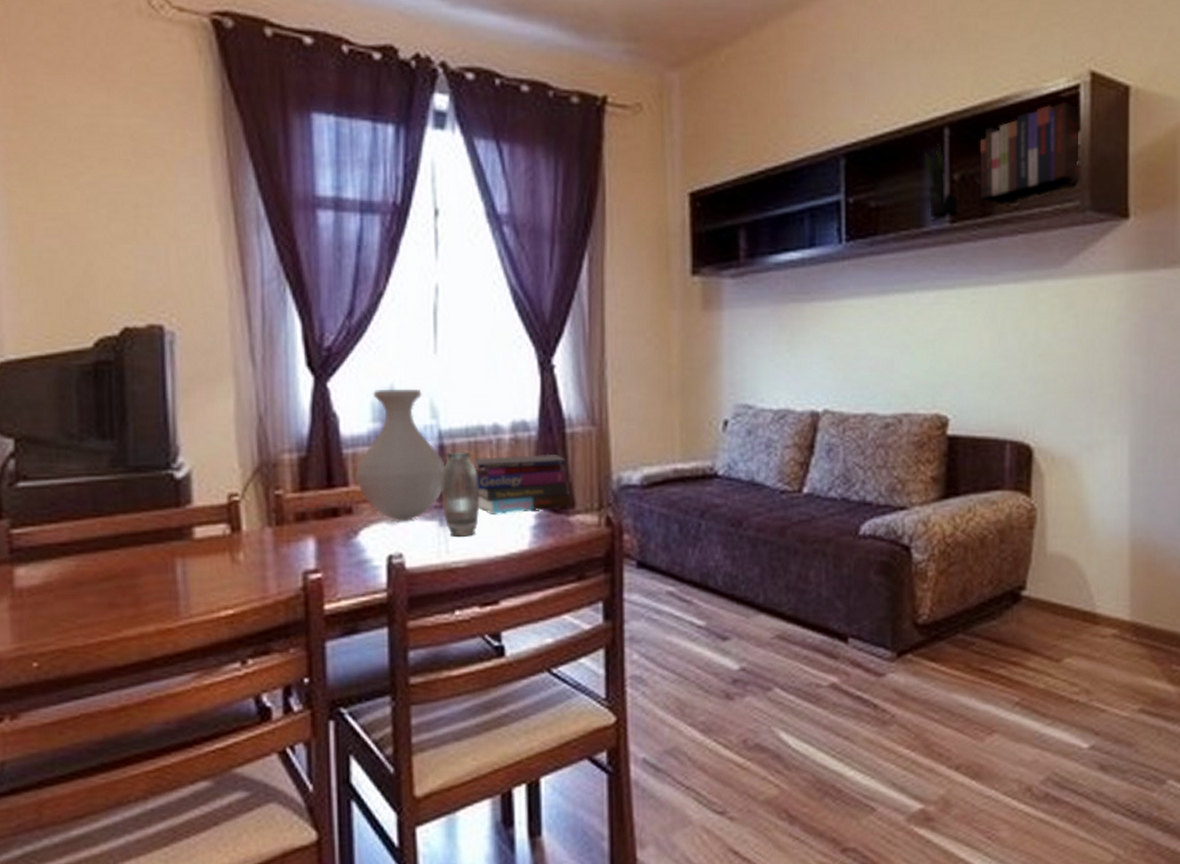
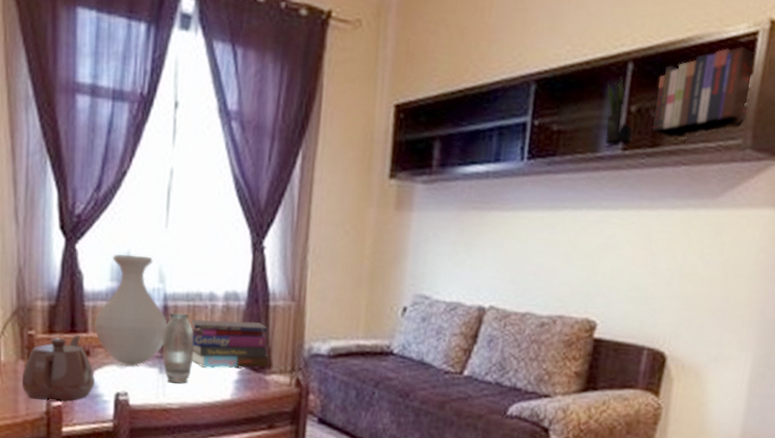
teapot: none [269,490,362,573] -> present [21,335,95,401]

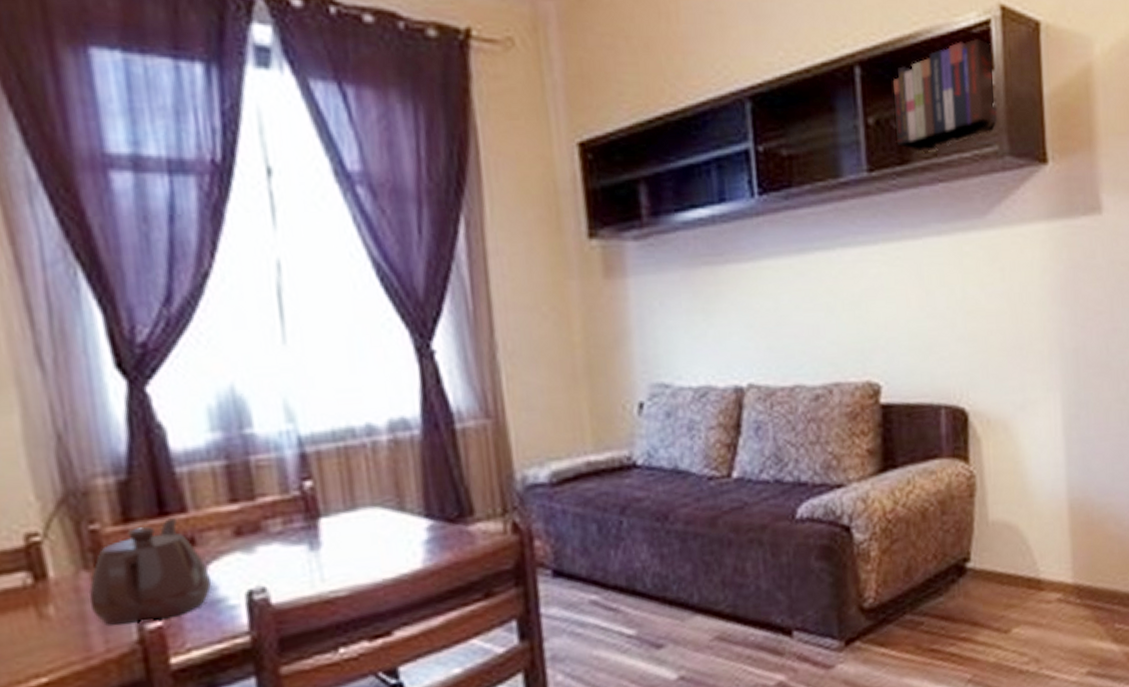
vase: present [94,254,168,365] -> none [194,388,311,549]
vase: present [162,312,195,384] -> none [306,459,358,561]
books: present [191,319,270,369] -> none [345,454,470,532]
potted plant: present [605,77,634,147] -> none [835,84,877,168]

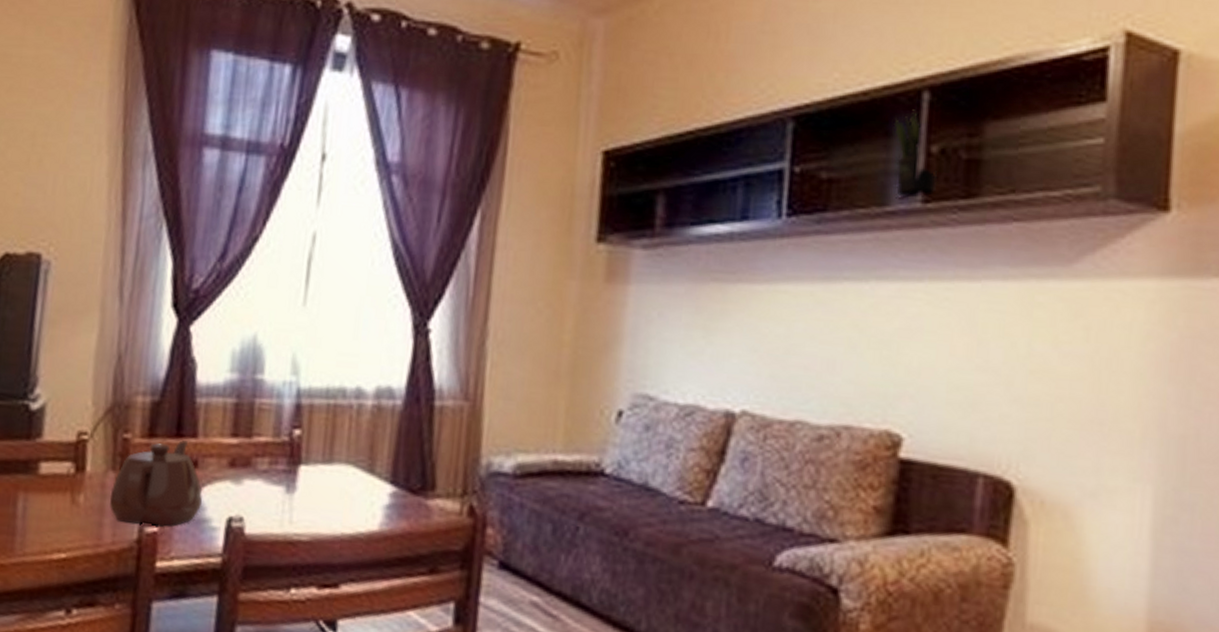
potted plant: none [835,84,877,168] -> present [893,109,937,198]
books: present [892,38,998,152] -> none [963,66,1107,186]

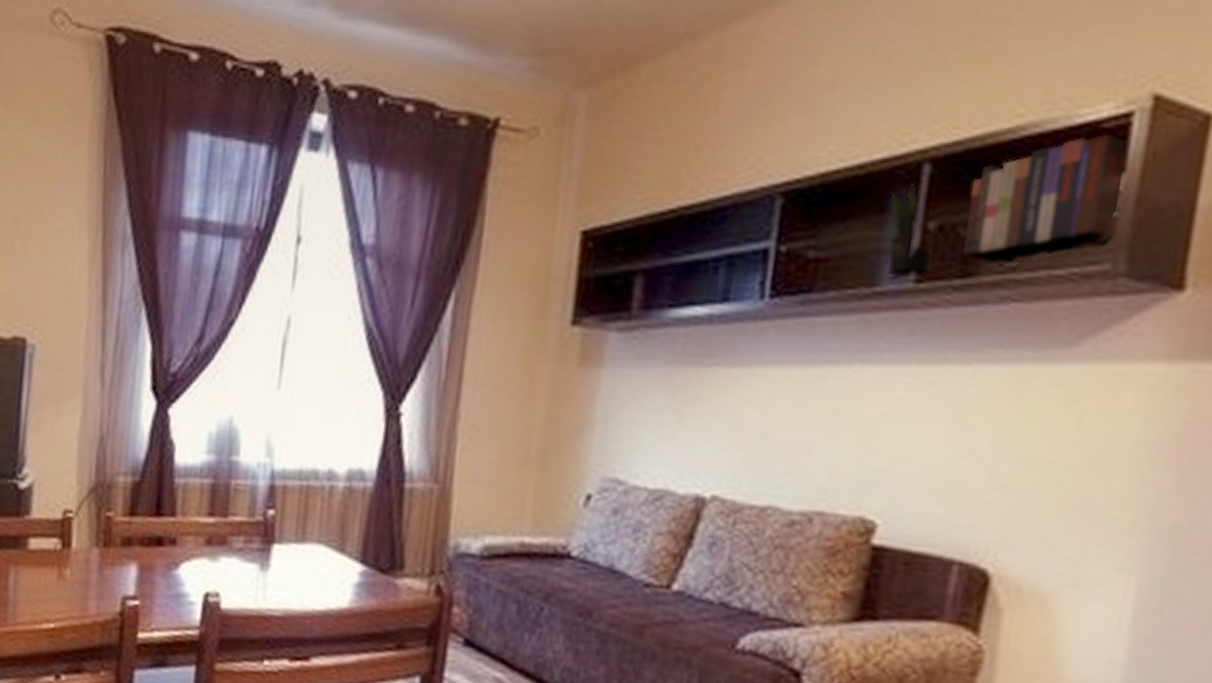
teapot: present [109,440,202,526] -> none [94,519,181,600]
books: none [963,66,1107,186] -> present [961,133,1129,265]

